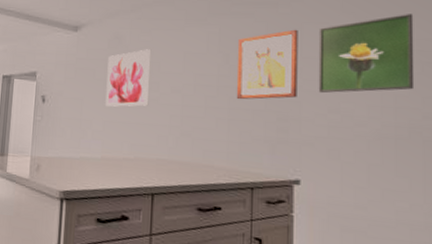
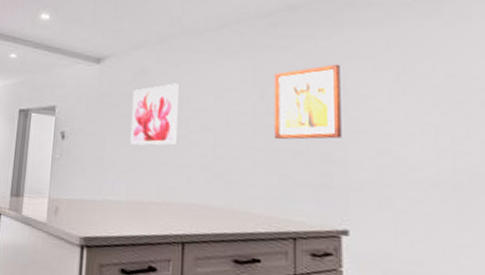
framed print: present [318,14,415,94] -> none [362,49,473,134]

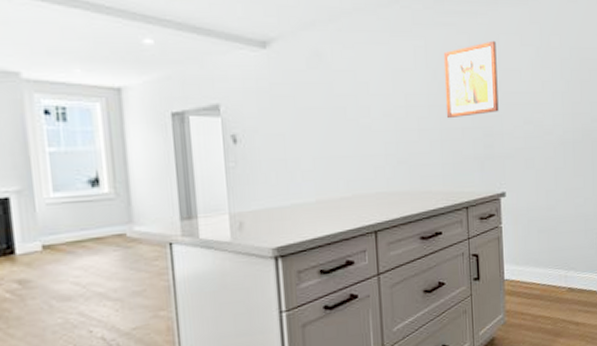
wall art: present [130,83,180,146] -> none [309,68,361,140]

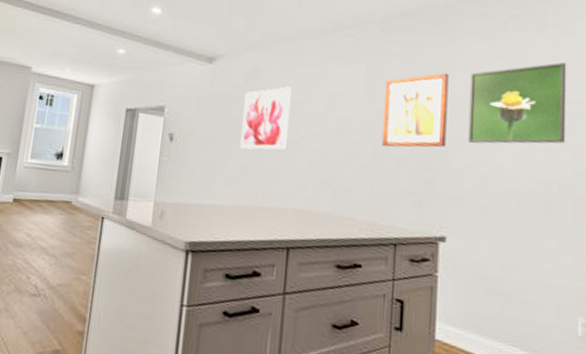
wall art: none [309,68,361,140] -> present [240,86,293,150]
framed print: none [512,24,585,106] -> present [467,62,567,144]

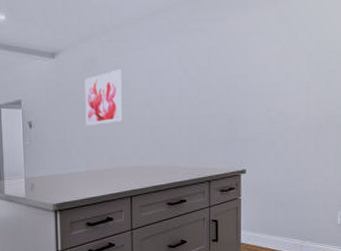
wall art: present [381,73,449,148] -> none [194,40,244,108]
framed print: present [467,62,567,144] -> none [259,19,333,96]

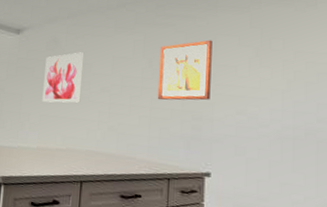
wall art: none [194,40,244,108] -> present [157,40,213,101]

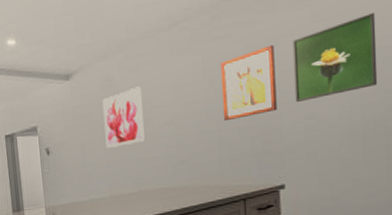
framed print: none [228,30,311,97] -> present [292,13,378,103]

